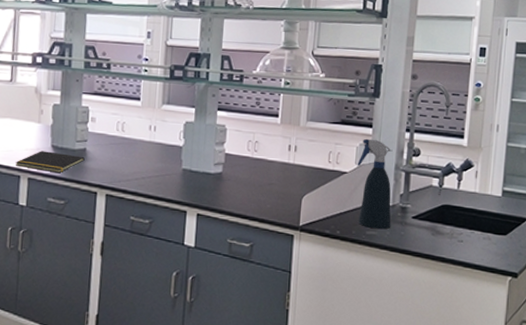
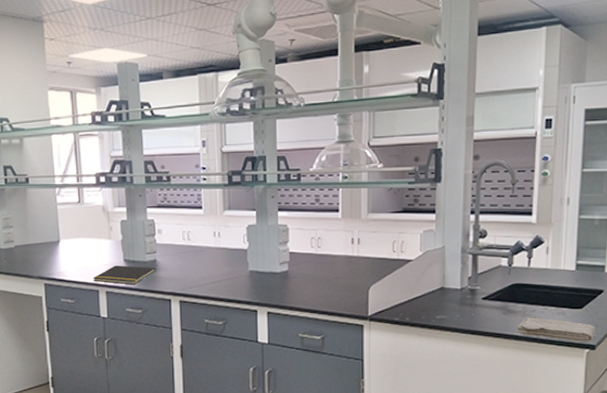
spray bottle: present [357,138,393,230] -> none [422,224,461,313]
washcloth: none [444,240,518,270] -> present [517,317,595,343]

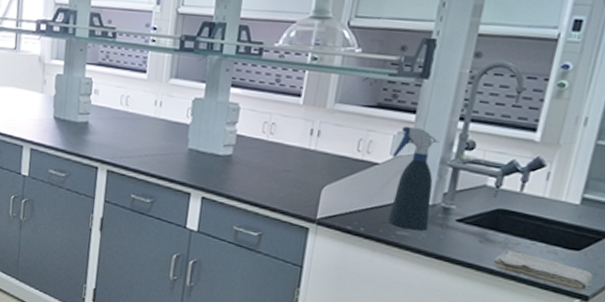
notepad: present [92,265,156,285] -> none [18,121,87,146]
spray bottle: none [422,224,461,313] -> present [388,126,440,231]

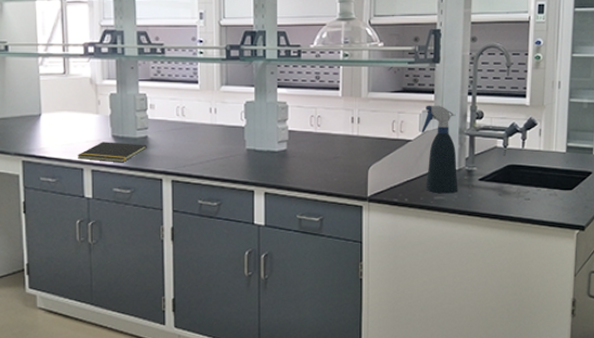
notepad: none [18,121,87,146] -> present [76,142,147,163]
washcloth: present [493,250,593,292] -> none [512,198,585,224]

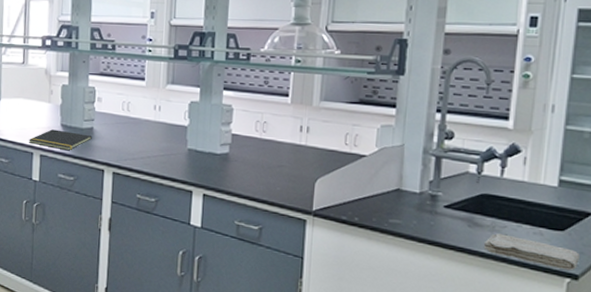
spray bottle: present [421,105,458,194] -> none [378,119,420,218]
washcloth: none [512,198,585,224] -> present [483,233,579,271]

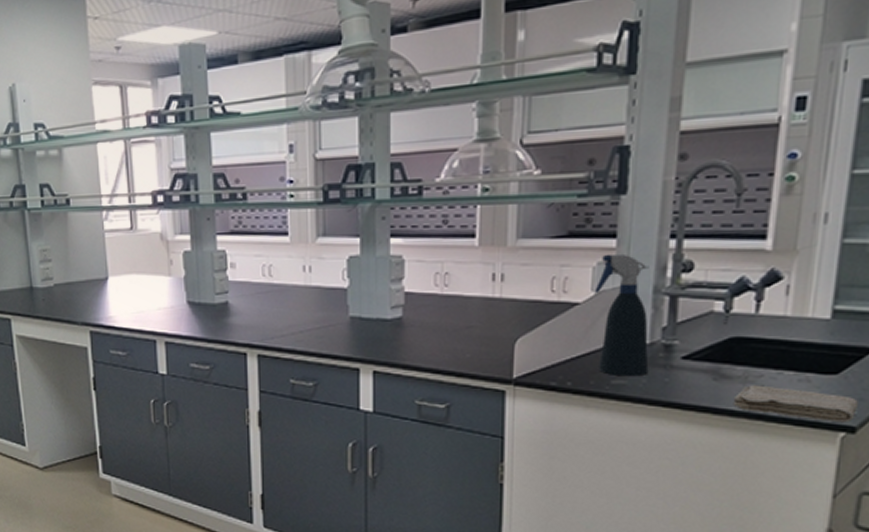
notepad: present [28,129,92,151] -> none [148,309,228,334]
spray bottle: none [378,119,420,218] -> present [594,253,649,377]

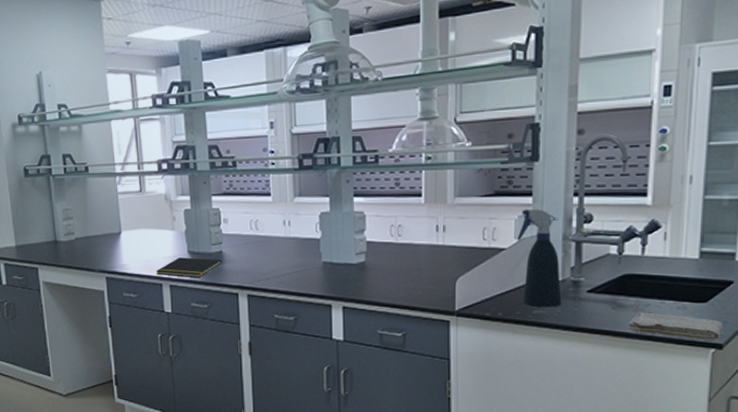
notepad: none [148,309,228,334] -> present [155,257,222,278]

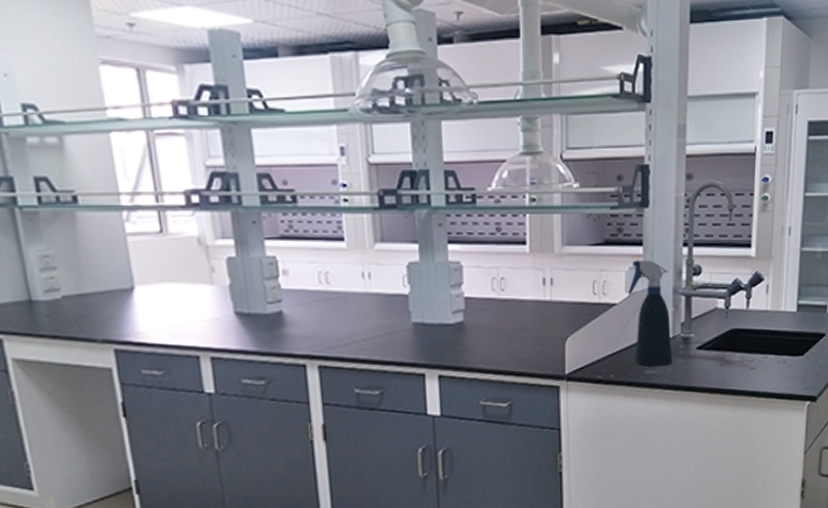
notepad: present [155,257,222,278] -> none [188,320,283,347]
washcloth: present [628,312,723,341] -> none [734,367,817,394]

